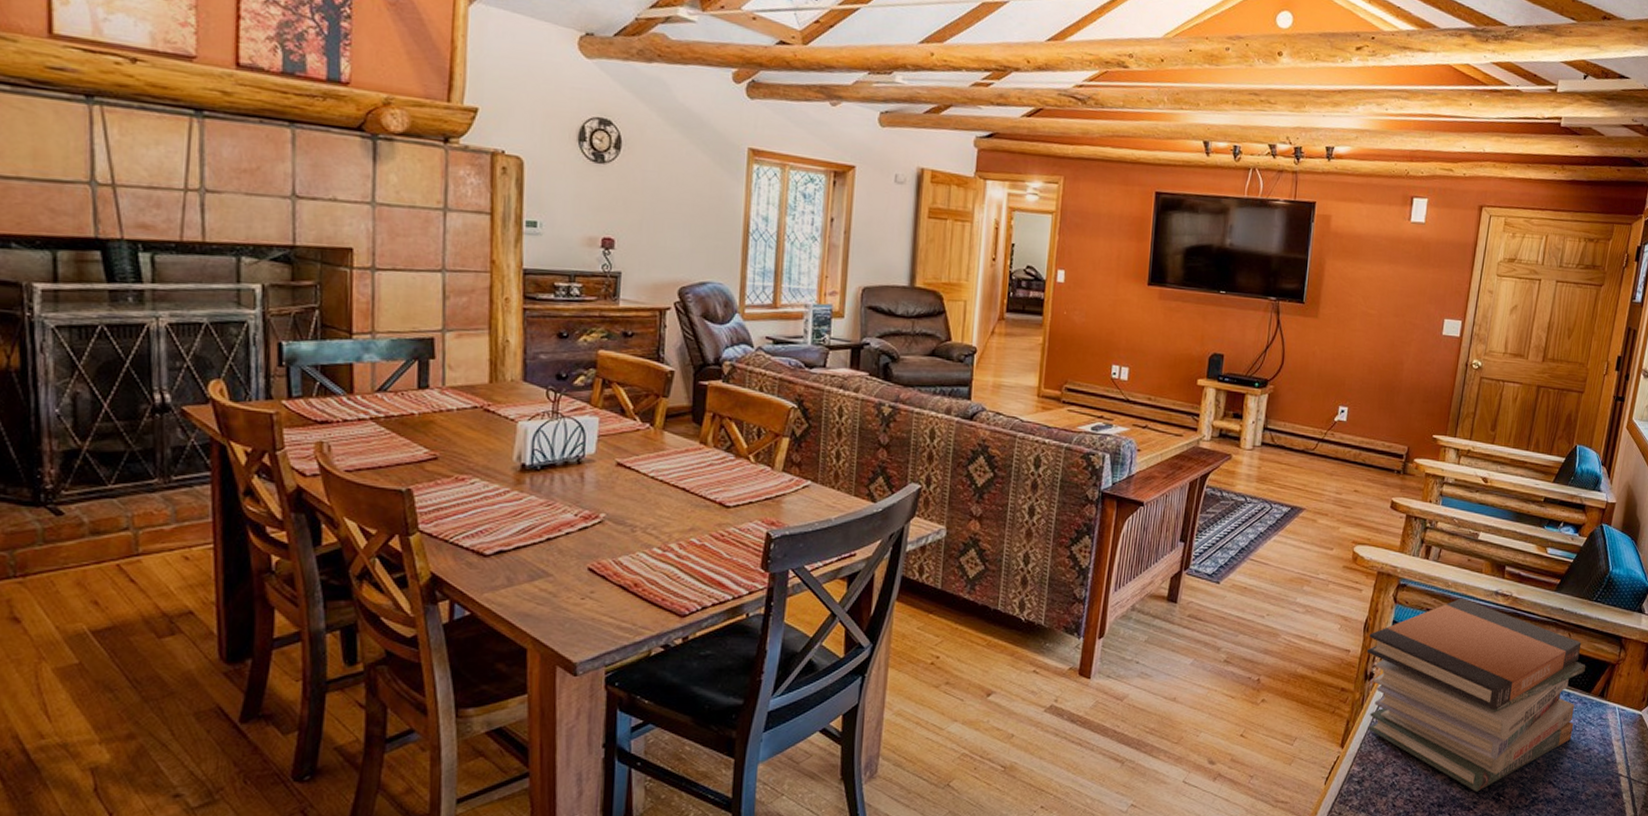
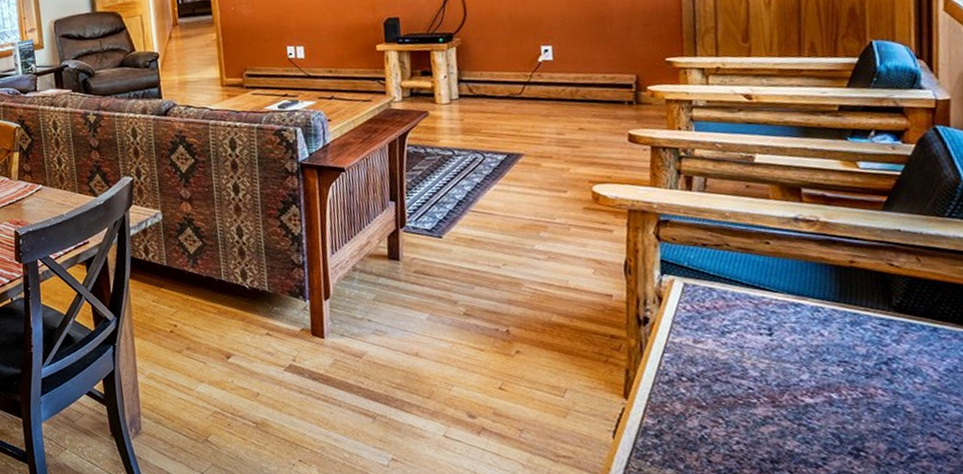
book stack: present [1366,598,1586,792] -> none [633,228,955,446]

